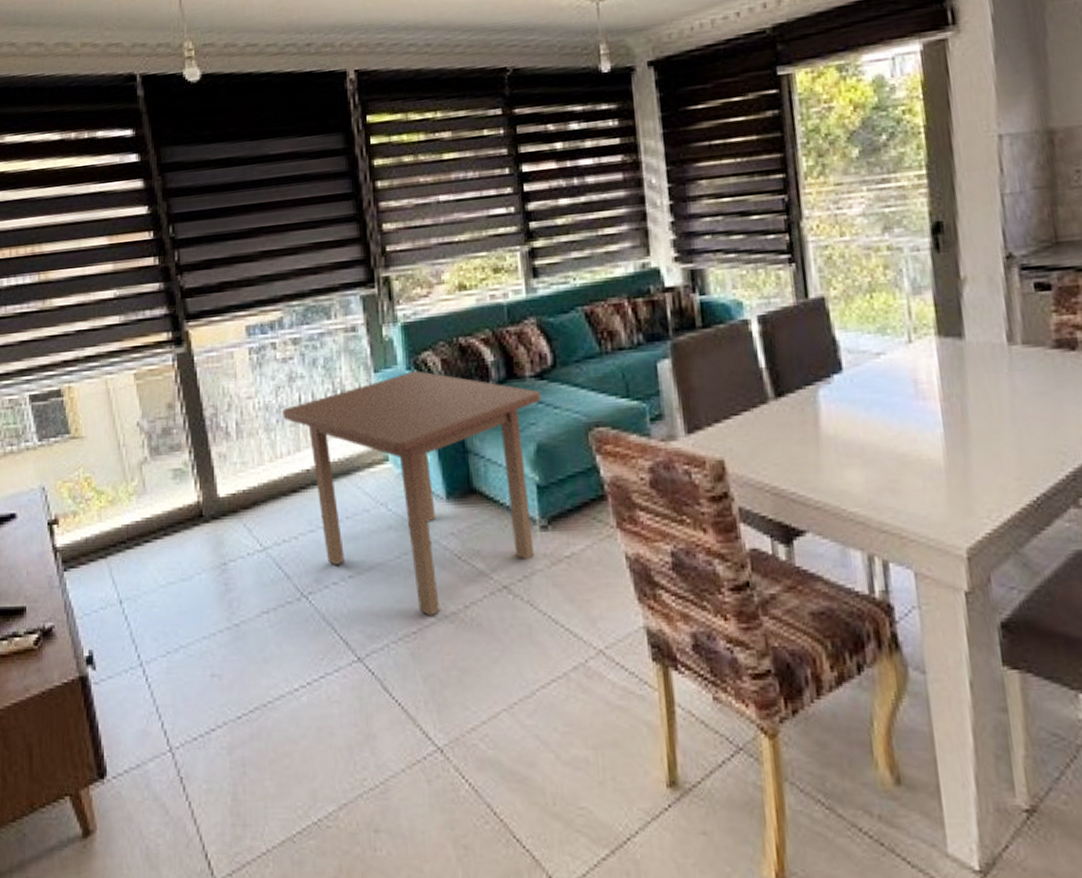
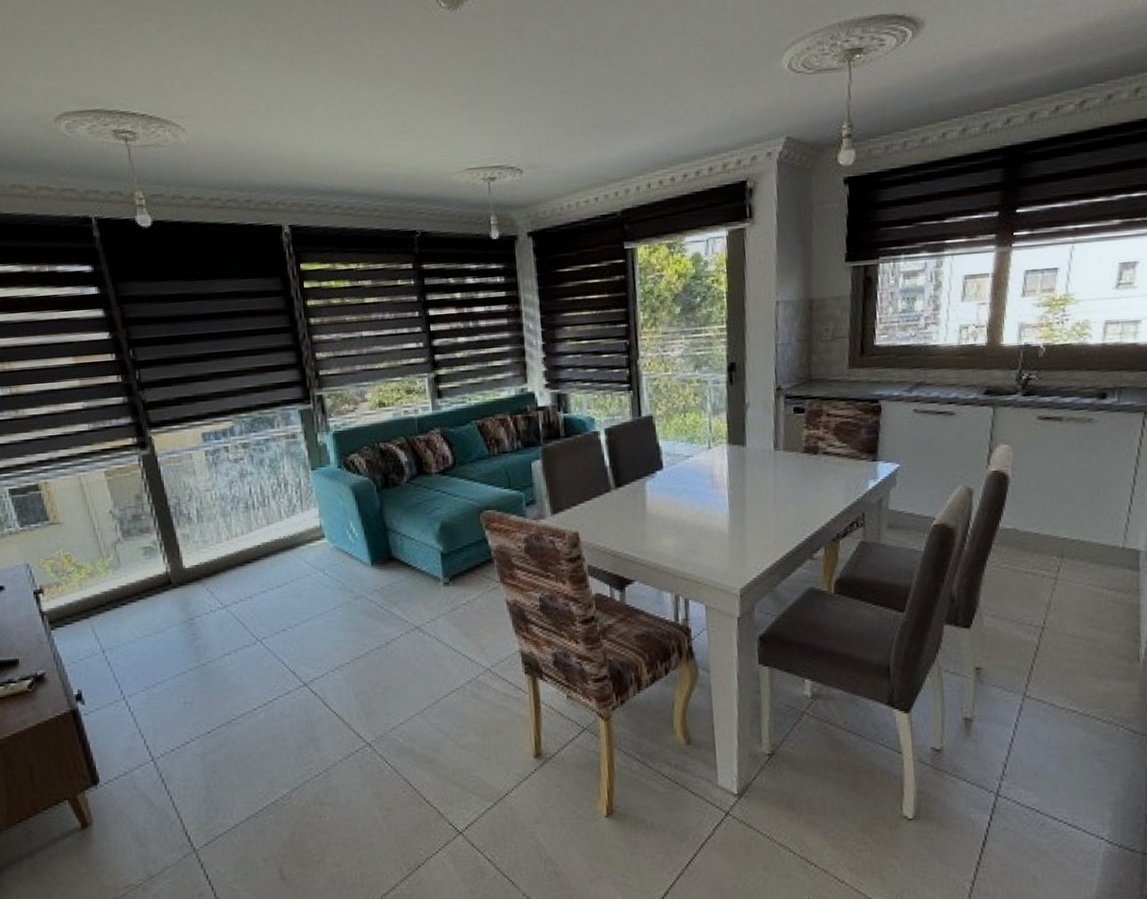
coffee table: present [283,371,541,616] -> none [236,469,444,651]

